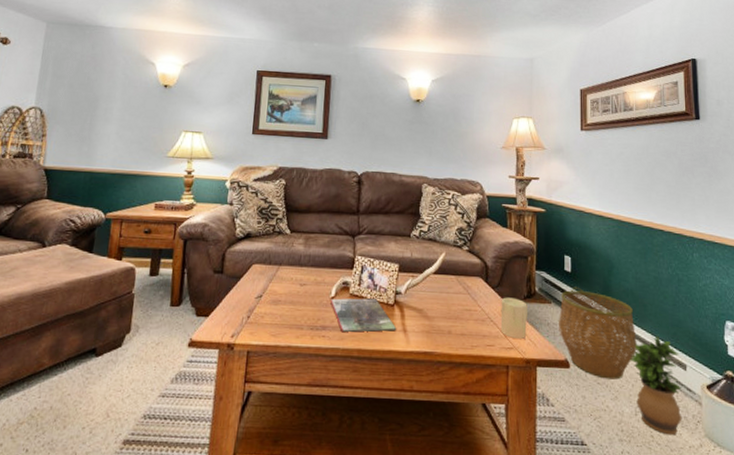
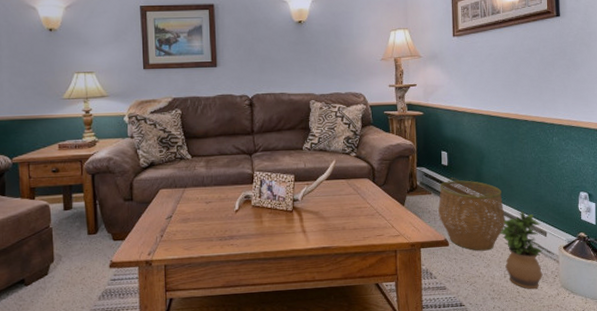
magazine: present [331,298,397,332] -> none [235,207,297,239]
candle: present [500,297,527,340] -> none [387,193,411,228]

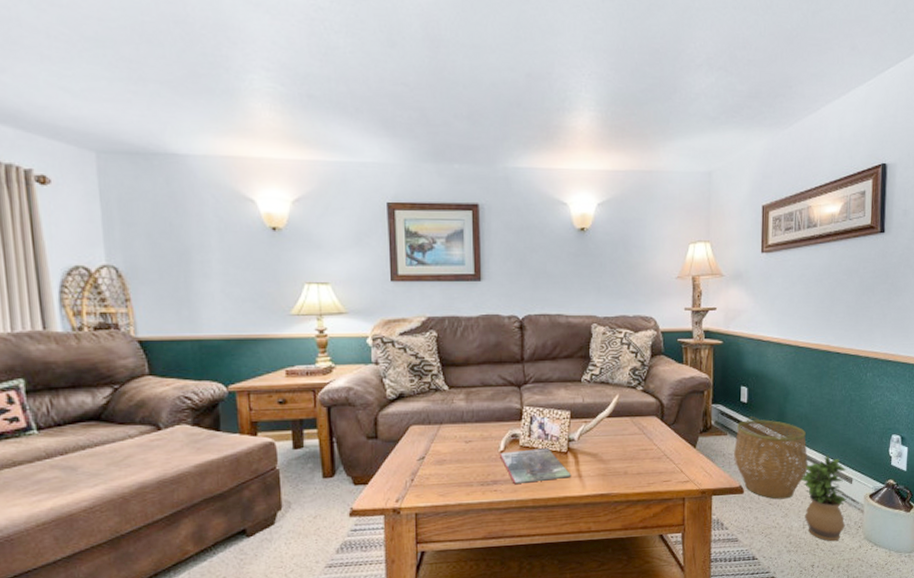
magazine: none [235,207,297,239] -> present [500,448,572,484]

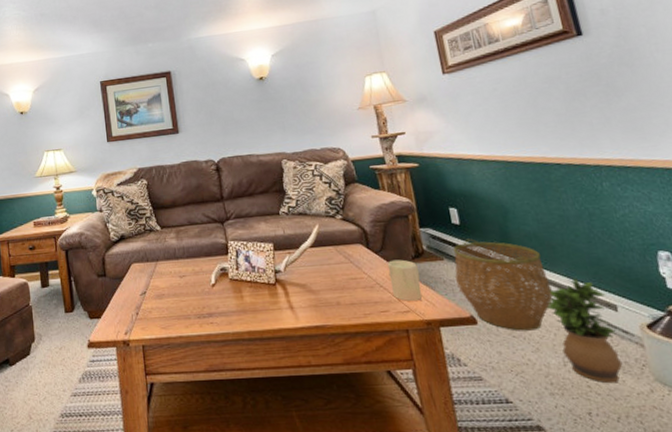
magazine: present [500,448,572,484] -> none [212,280,283,316]
candle: none [676,433,703,473] -> present [387,259,423,302]

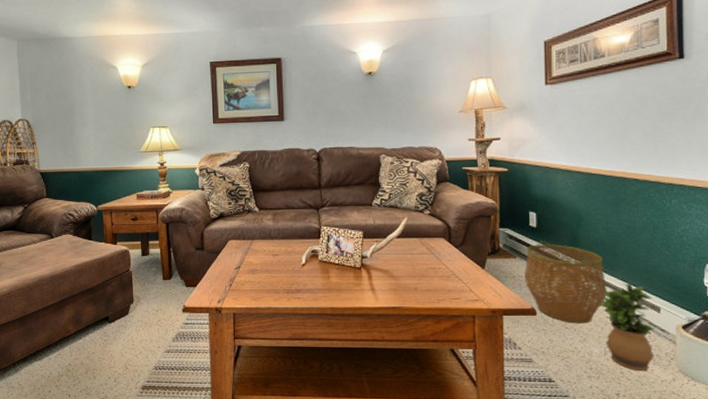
candle: present [387,259,423,302] -> none [465,255,492,292]

